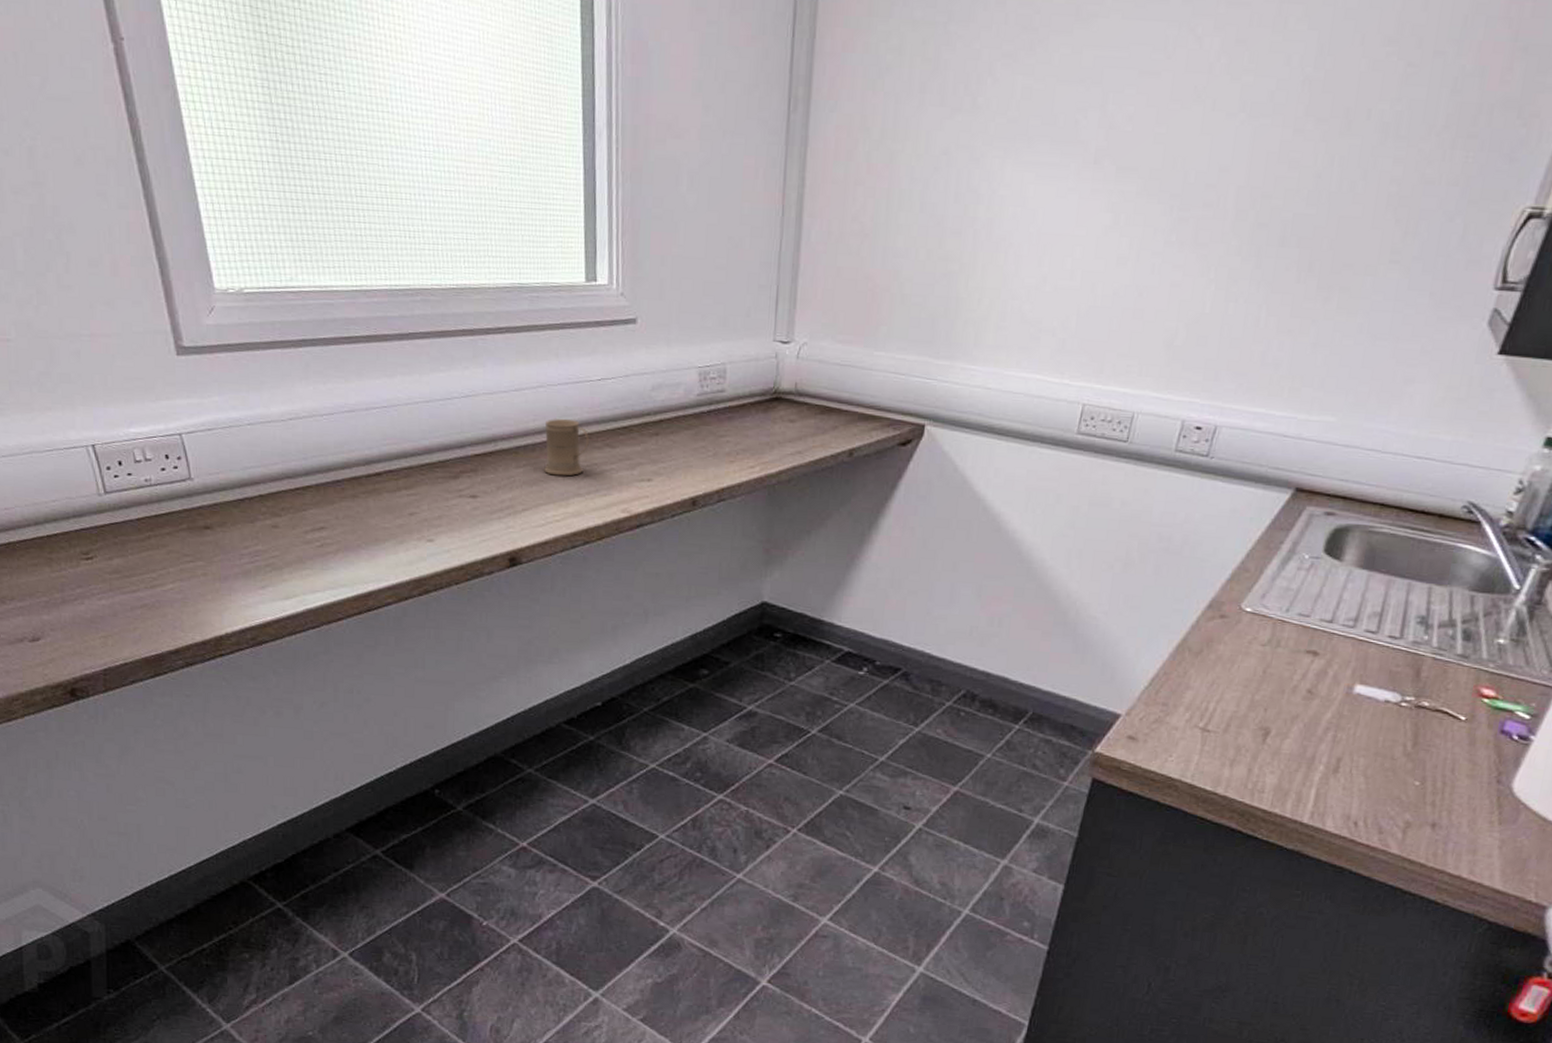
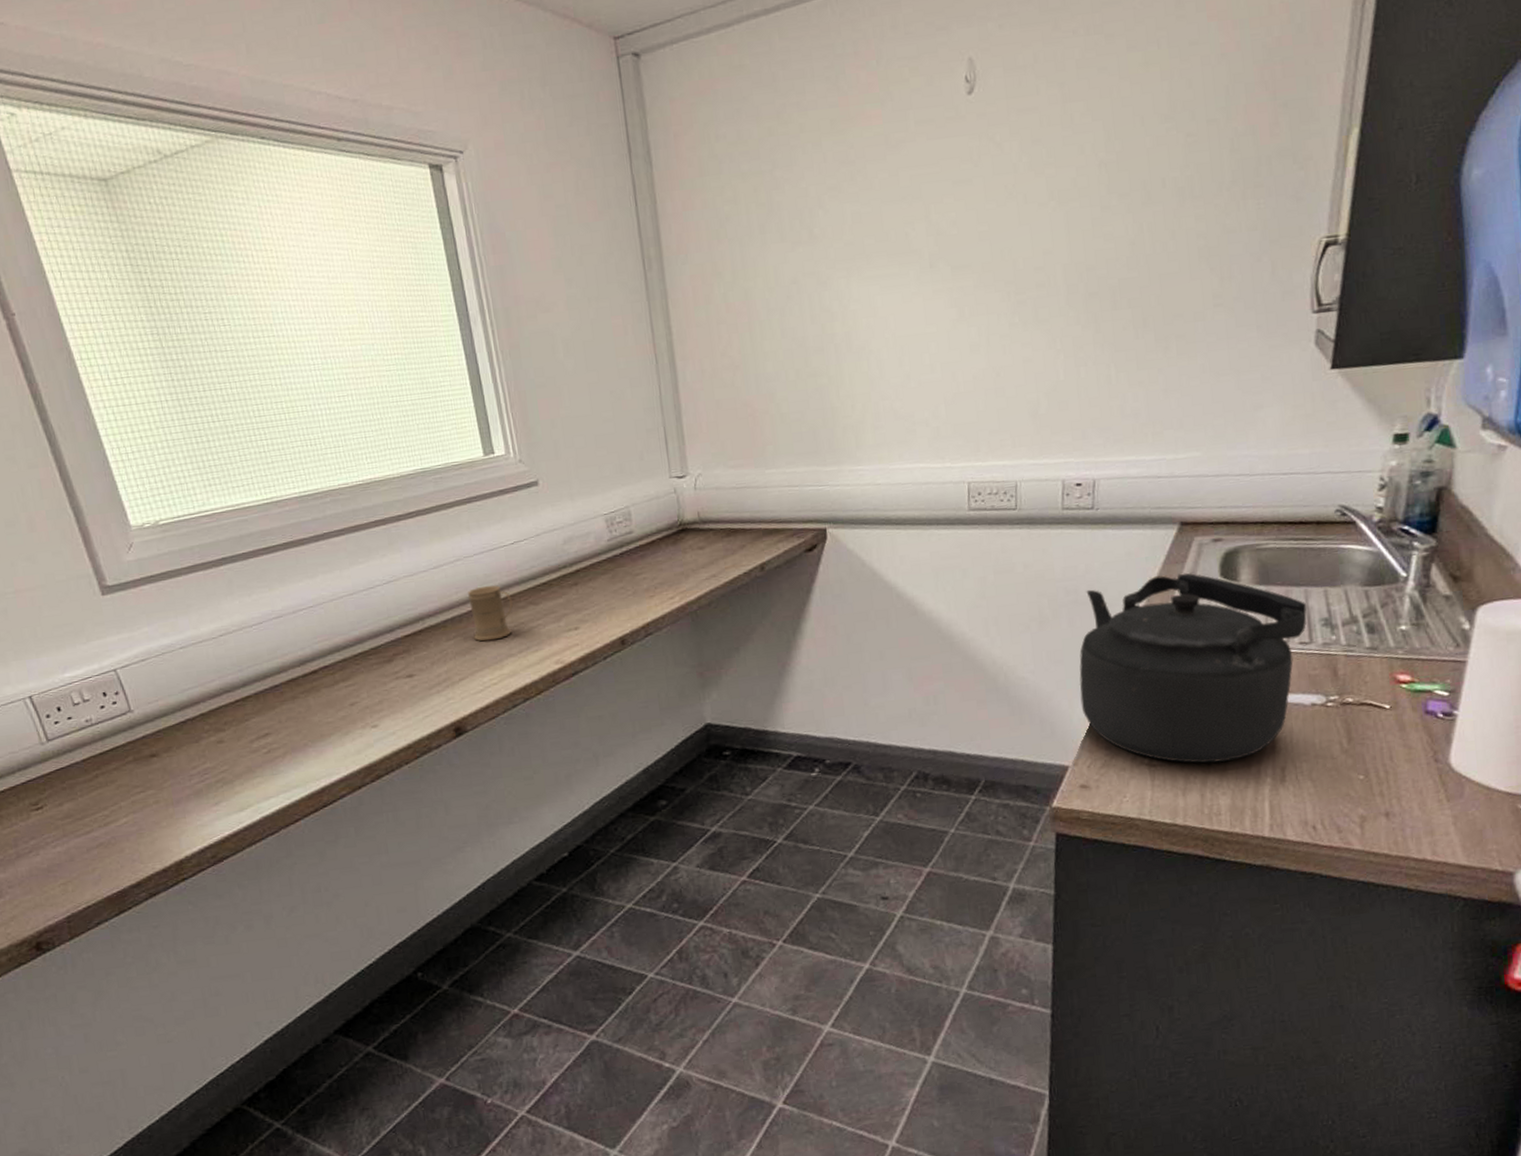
kettle: none [1147,539,1407,742] -> present [1079,572,1307,763]

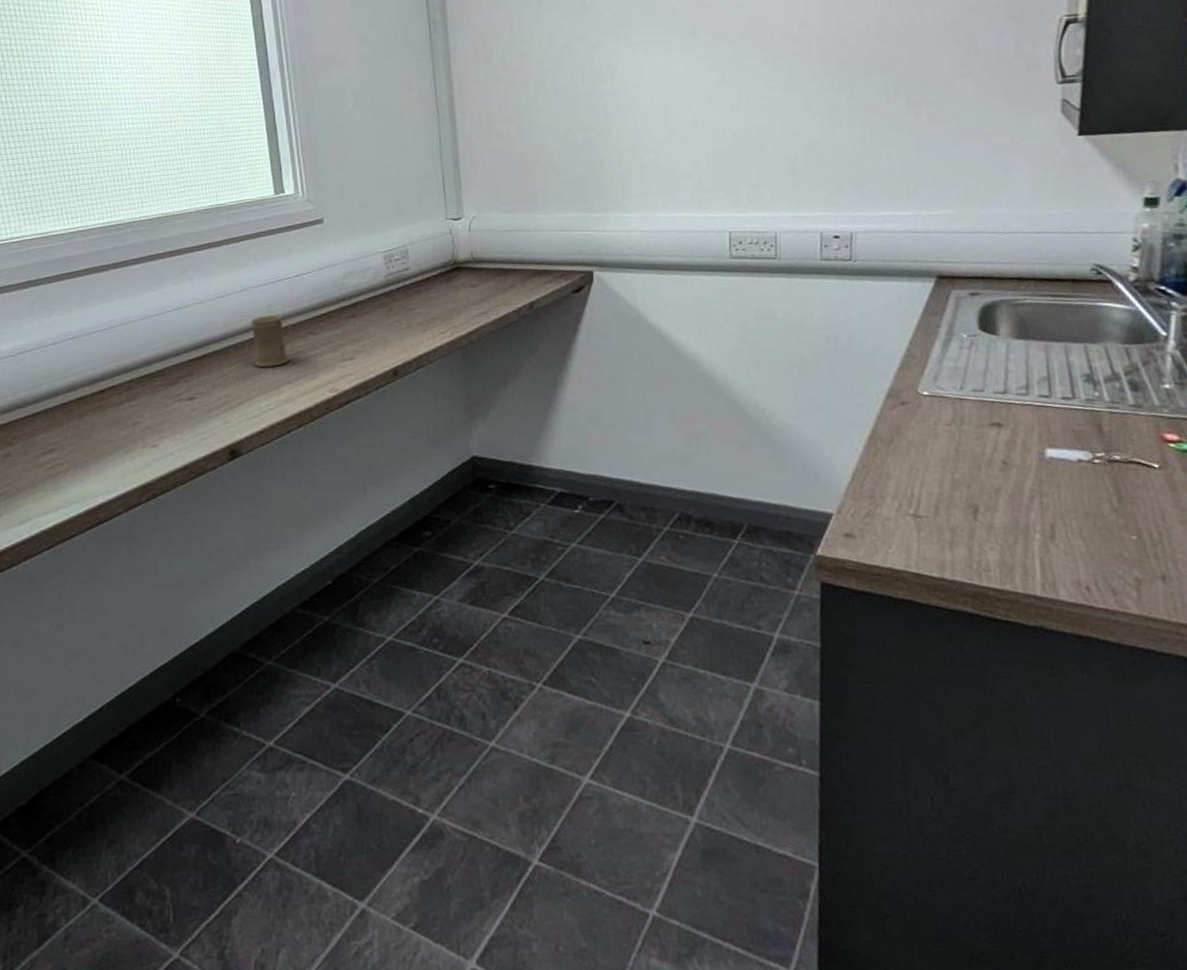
kettle: present [1079,572,1307,763] -> none [841,324,1069,517]

